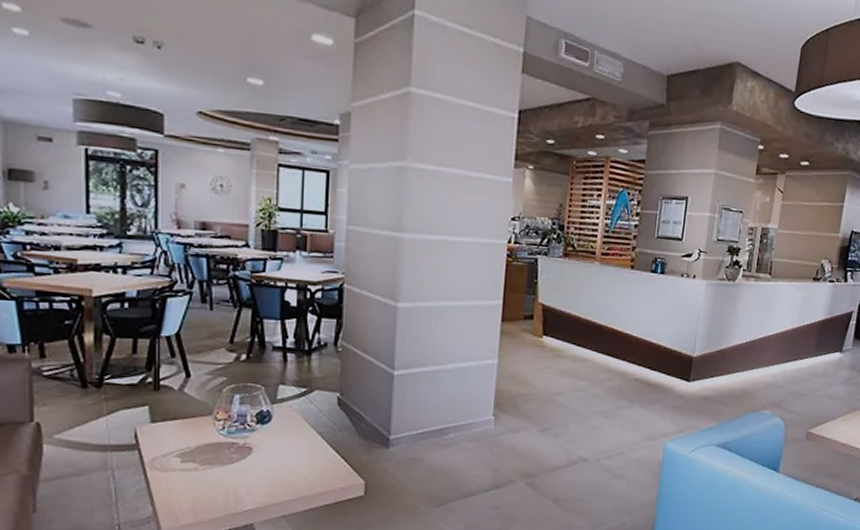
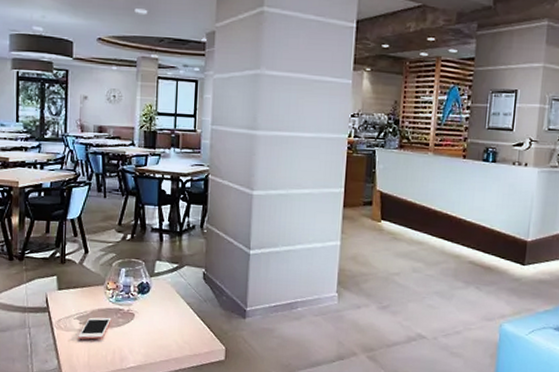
cell phone: none [179,453,223,480] -> present [78,317,112,340]

